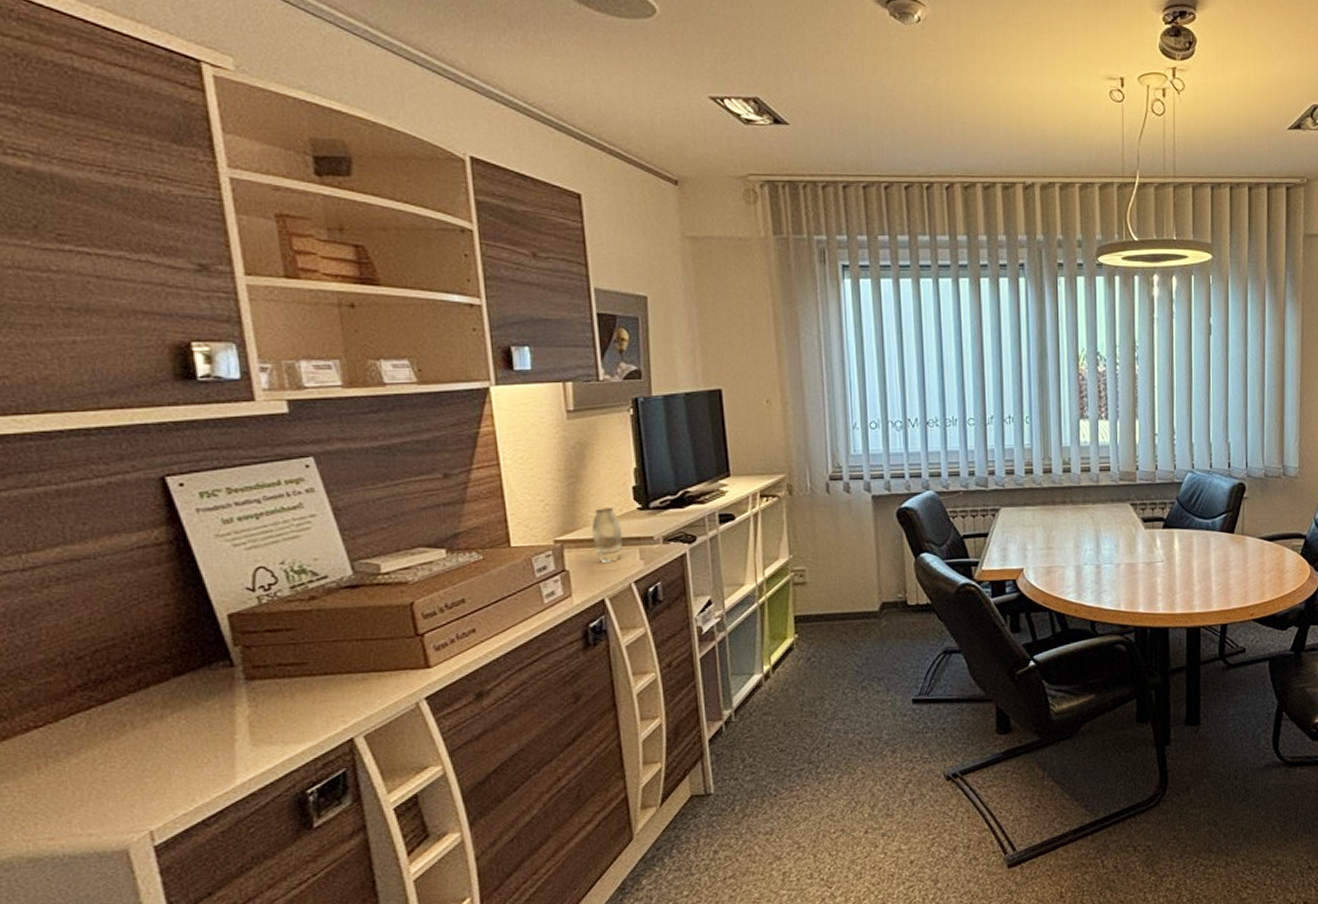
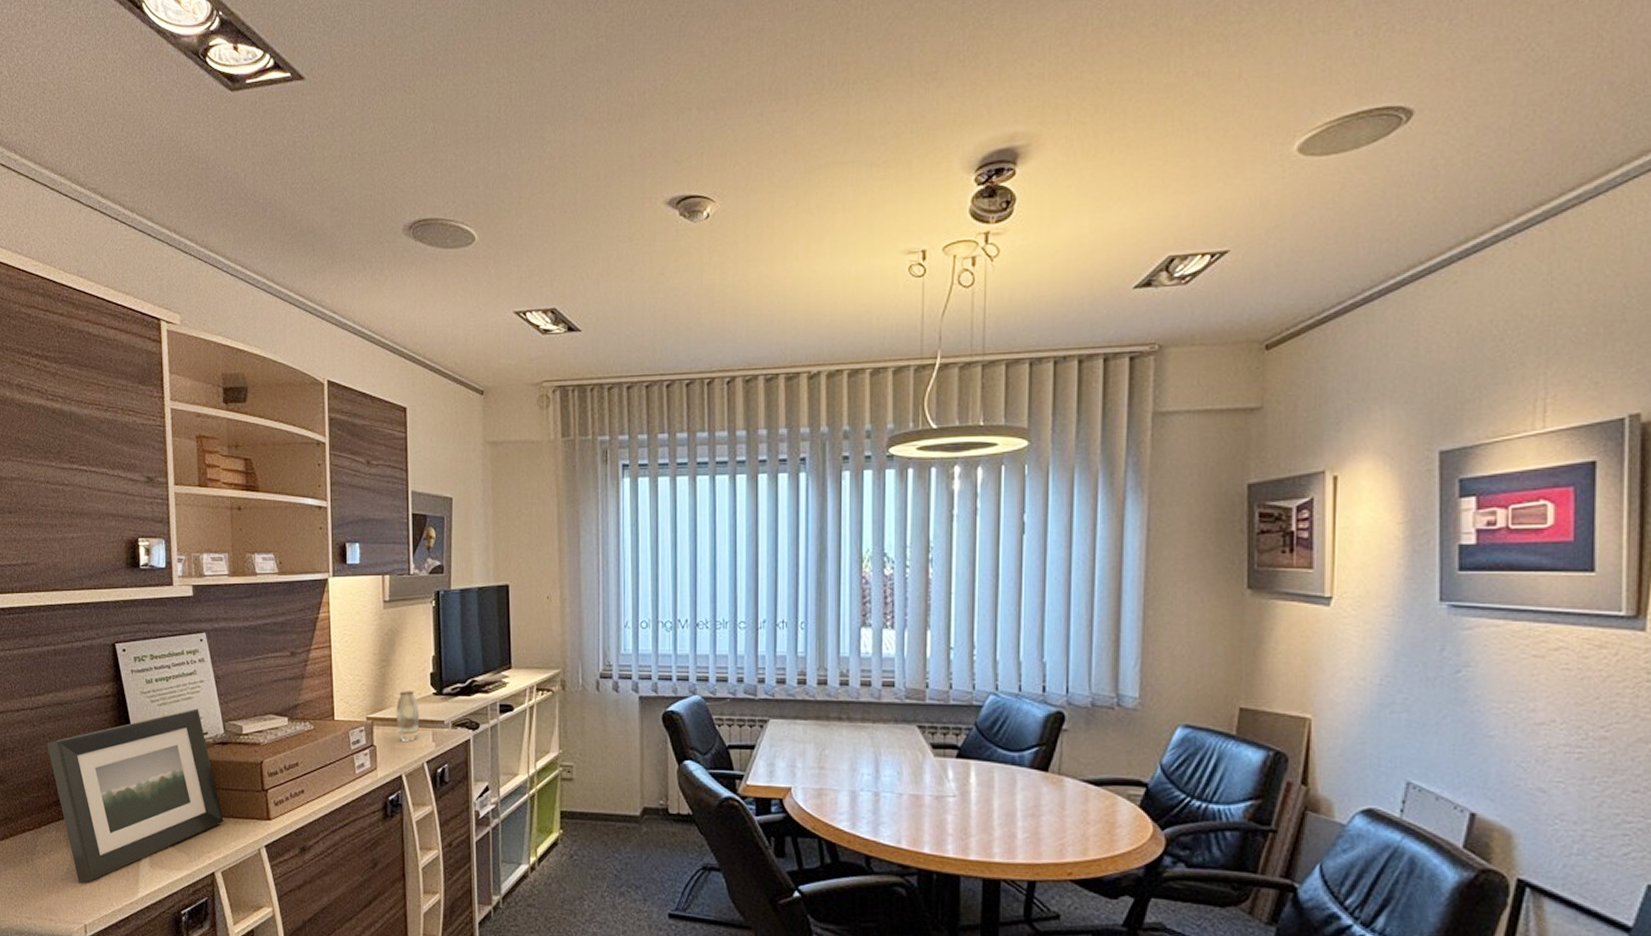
picture frame: none [56,549,362,783] -> present [47,708,224,884]

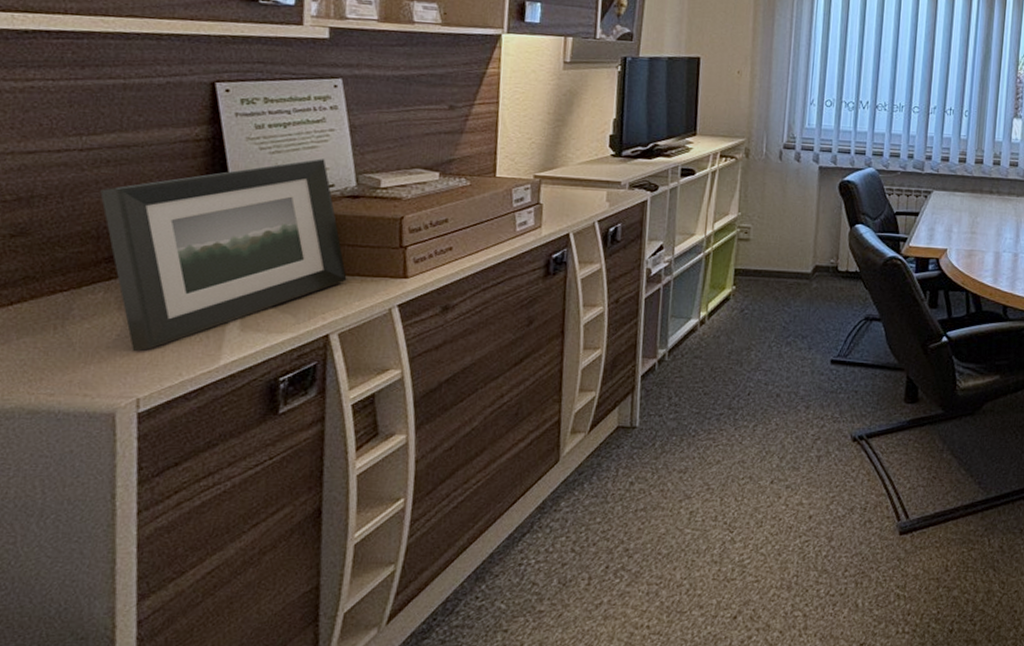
vase: present [396,691,420,741] -> none [567,151,595,201]

